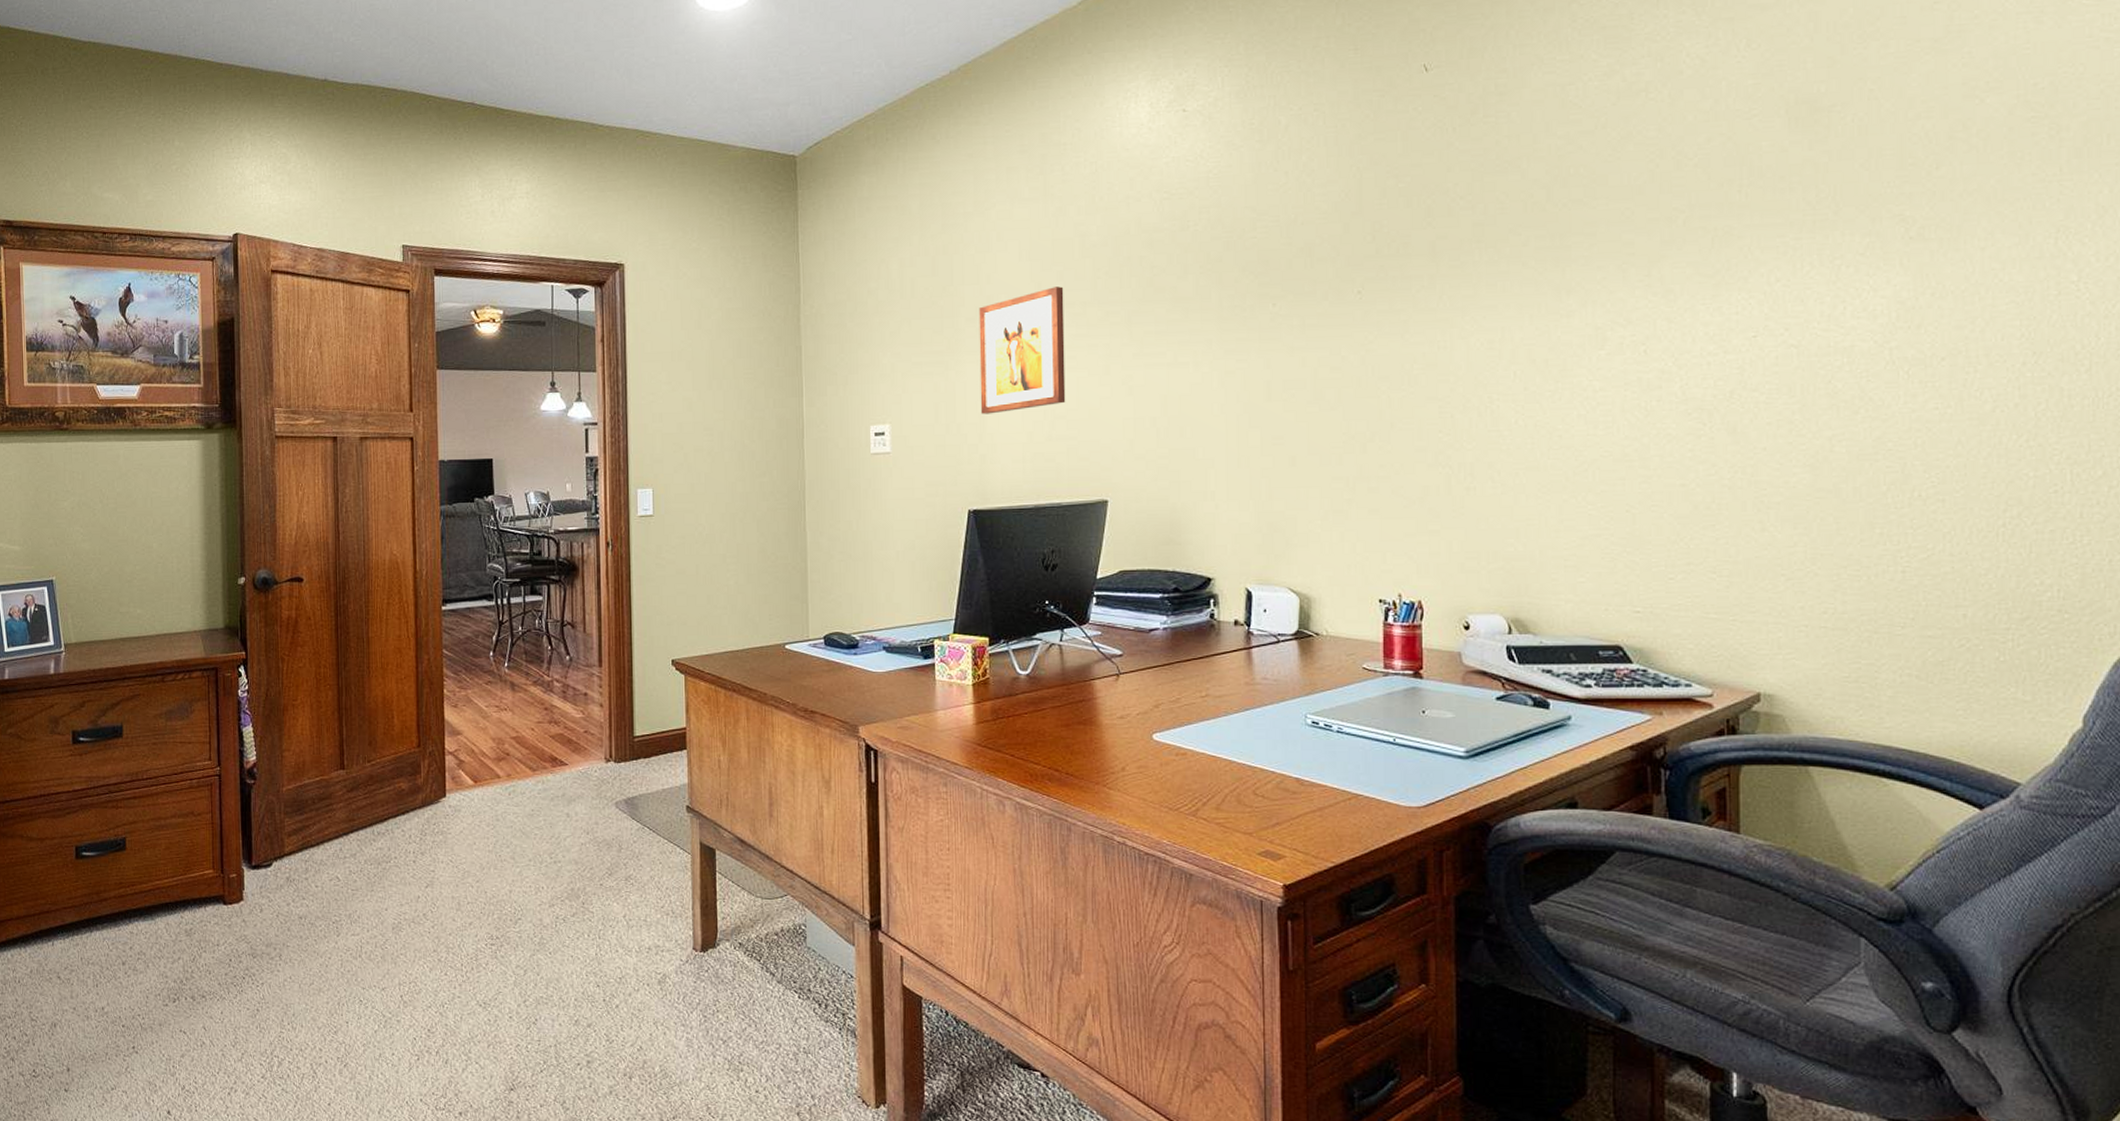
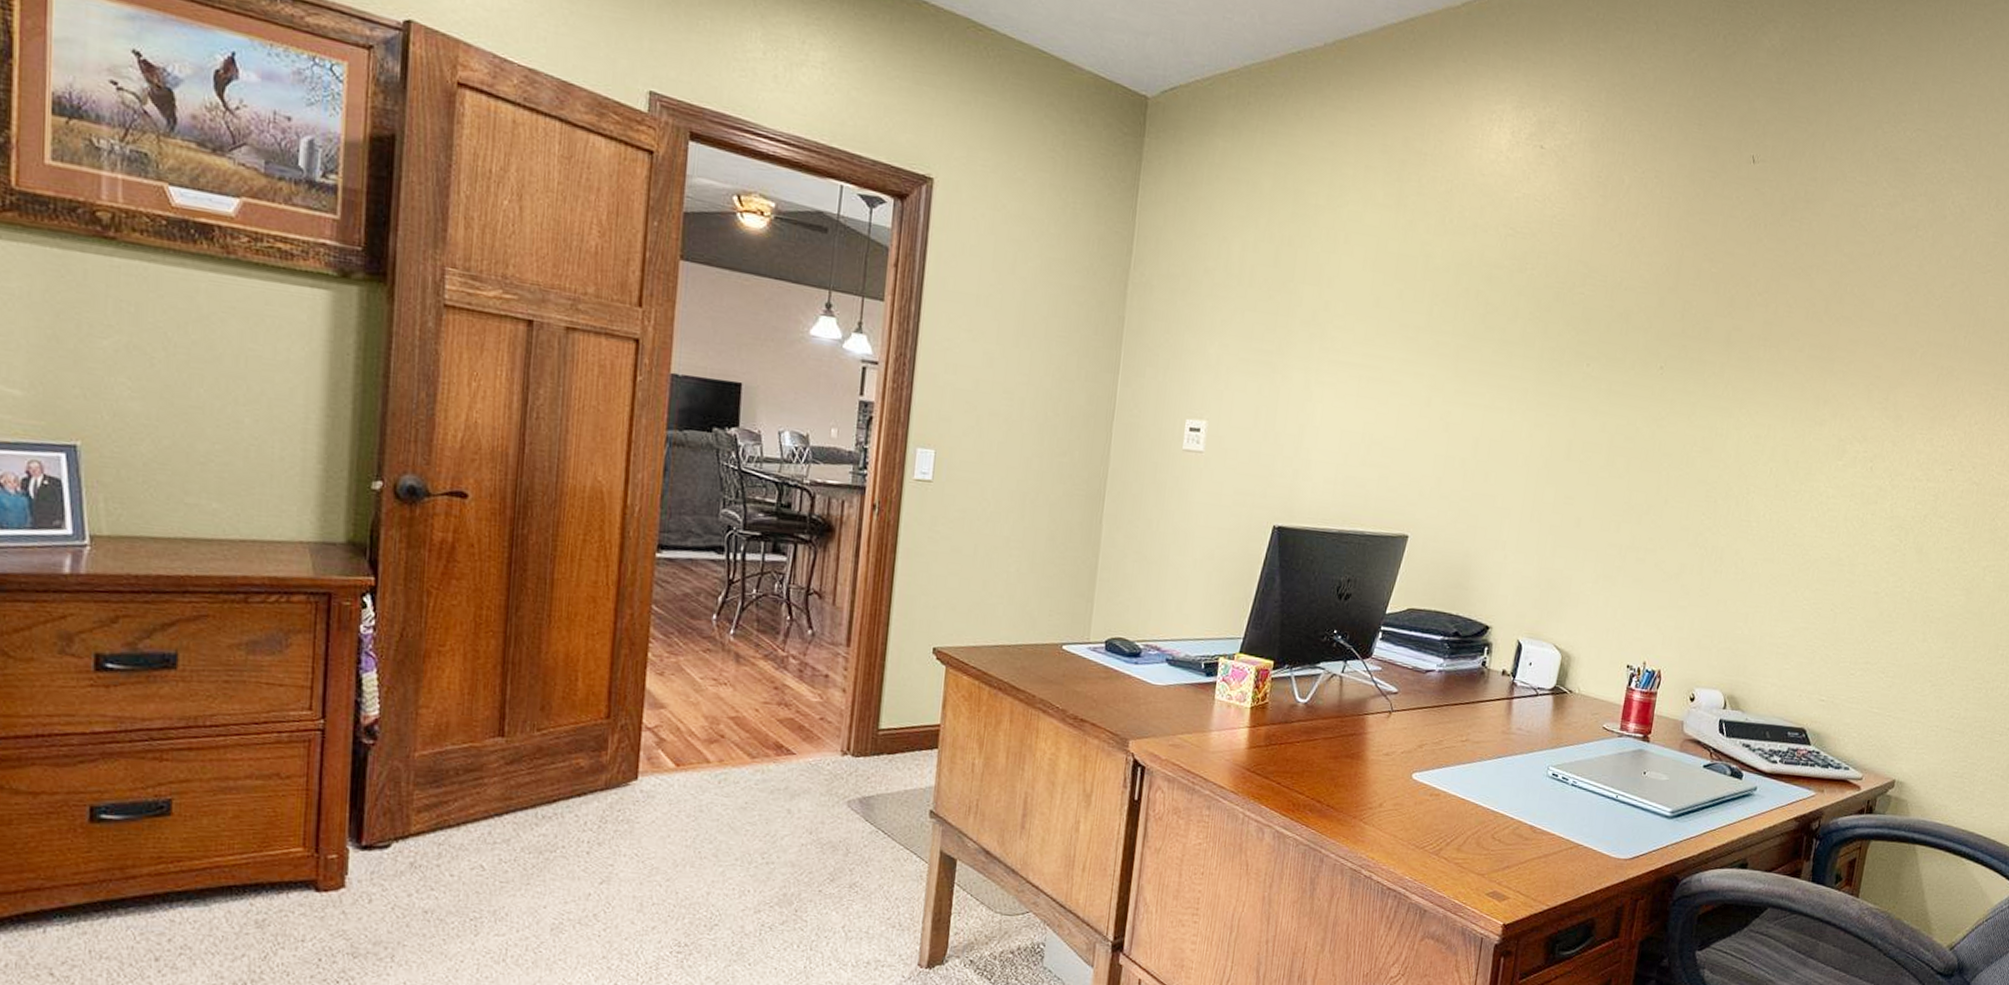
wall art: present [978,286,1066,414] -> none [1300,304,1401,429]

